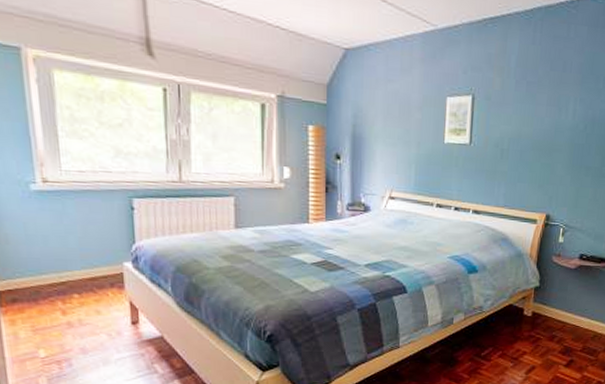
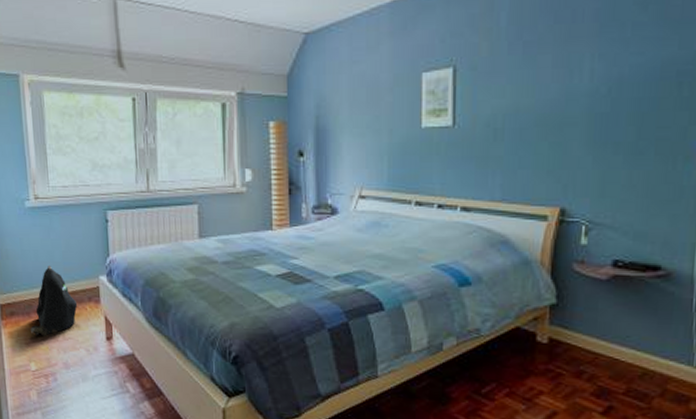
backpack: none [39,251,96,323] -> present [31,266,77,336]

